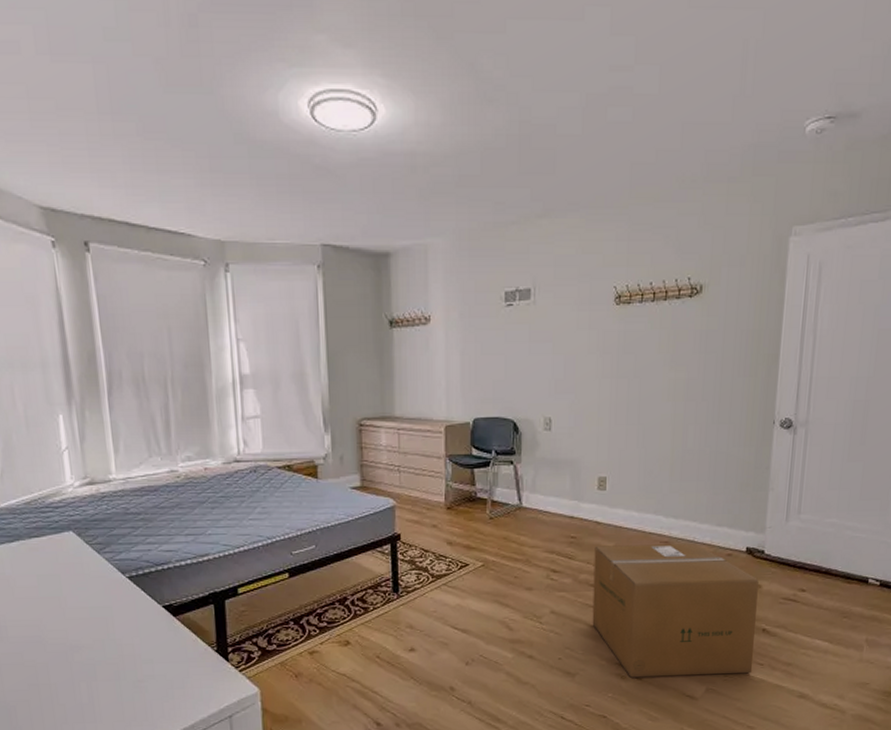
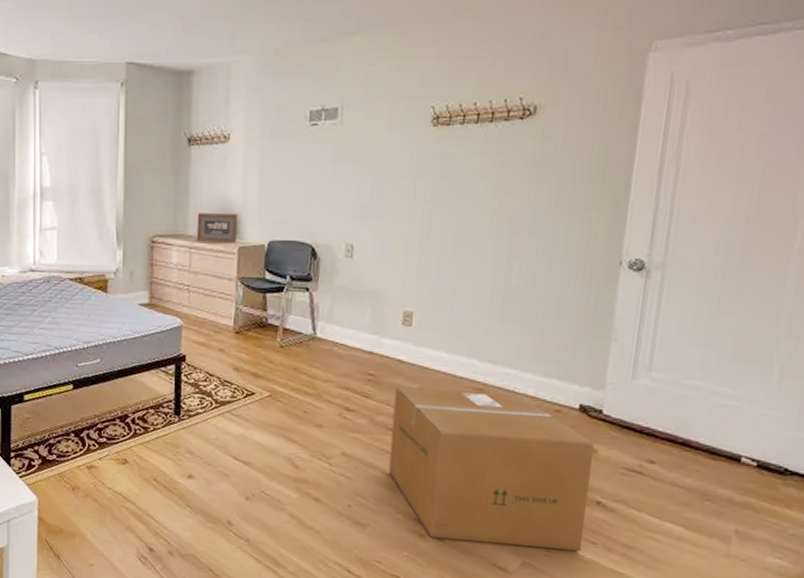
picture frame: none [403,394,442,423] -> present [196,213,237,243]

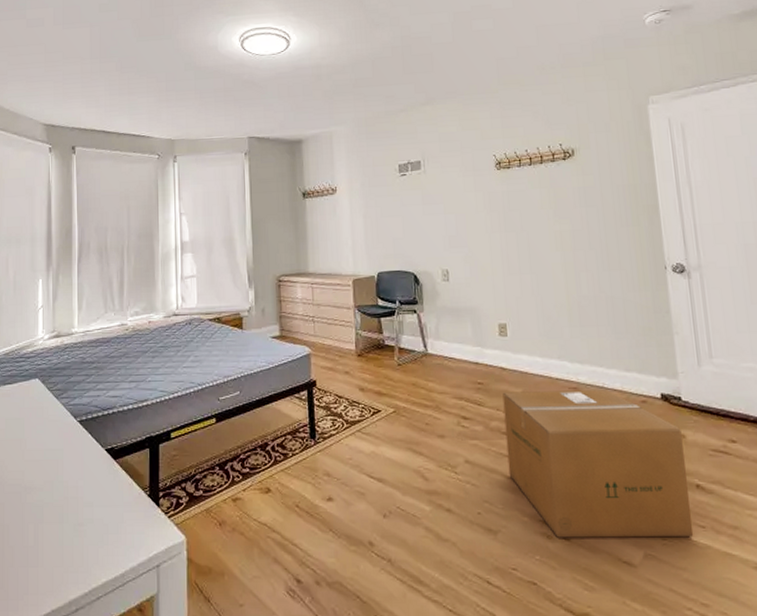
picture frame: present [196,213,237,243] -> none [315,252,350,278]

